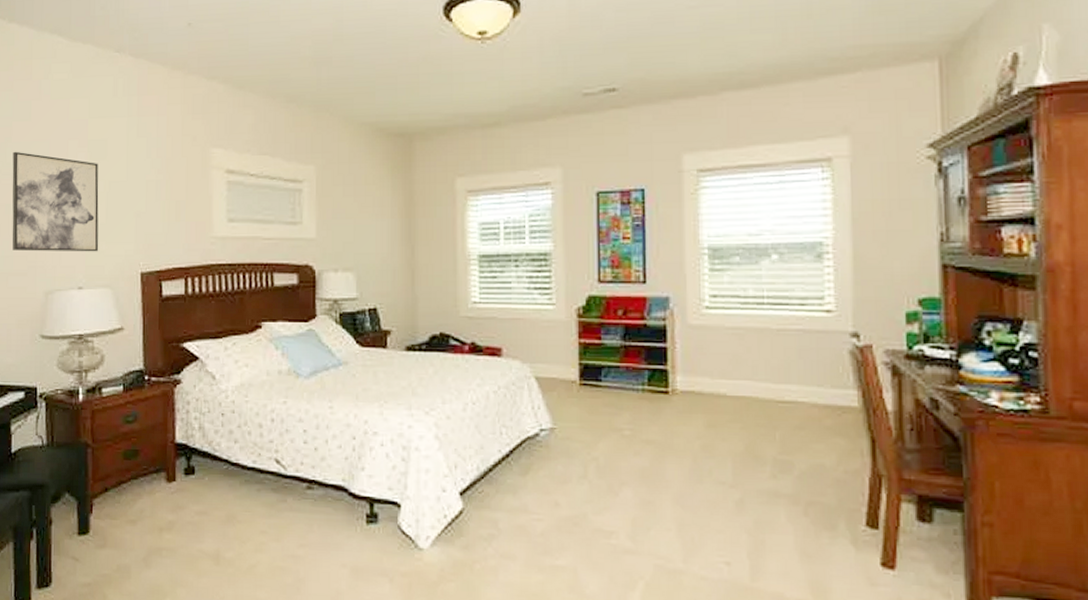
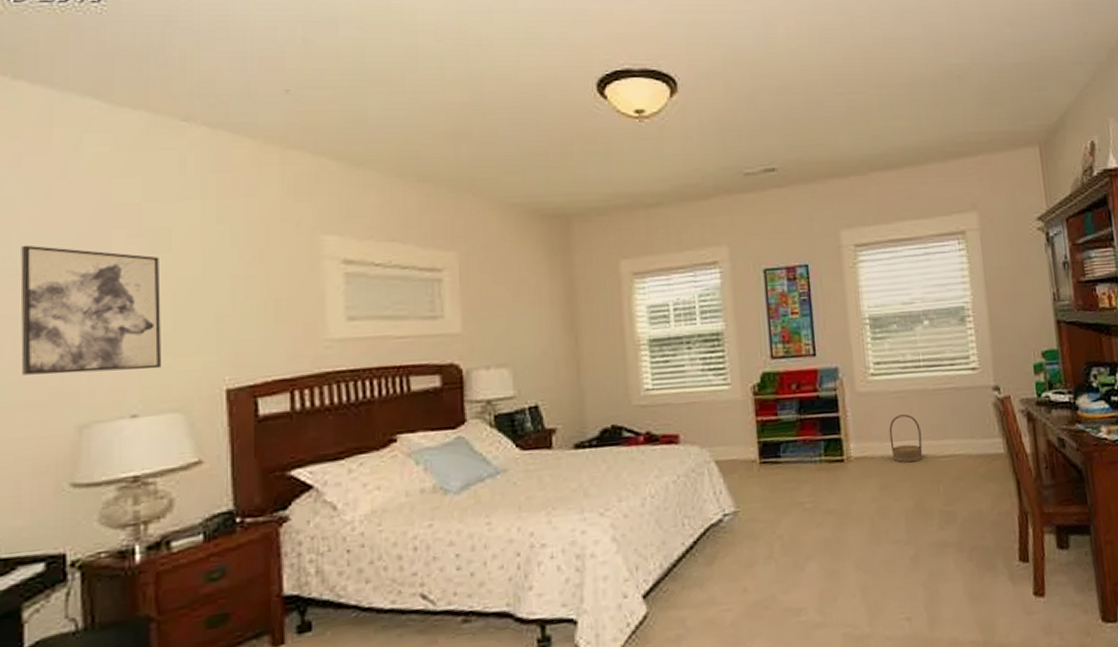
basket: none [721,353,759,404] -> present [889,414,923,463]

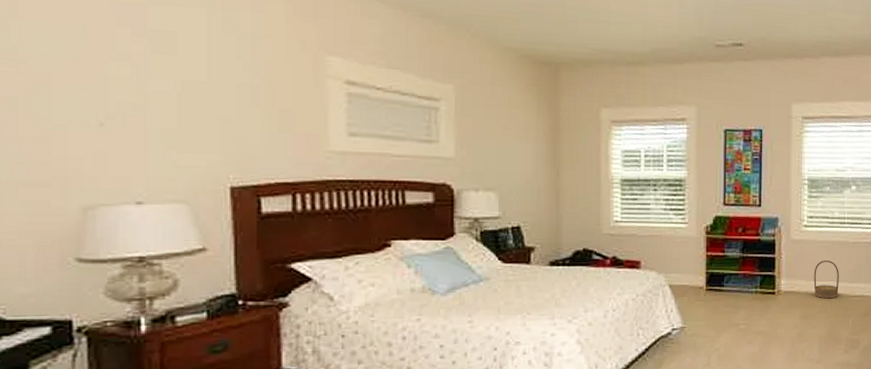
wall art: present [20,244,162,375] -> none [20,31,167,162]

